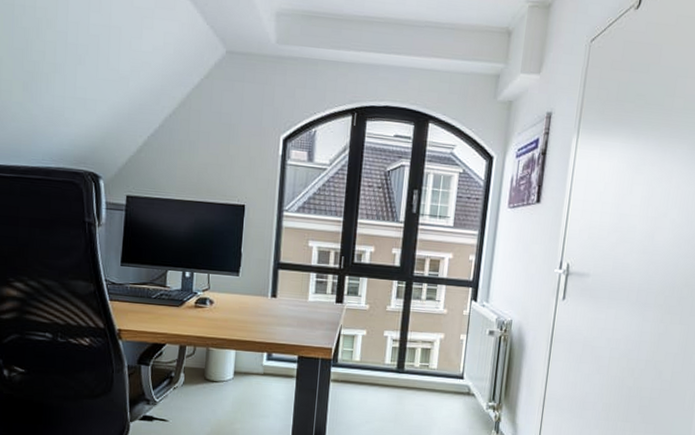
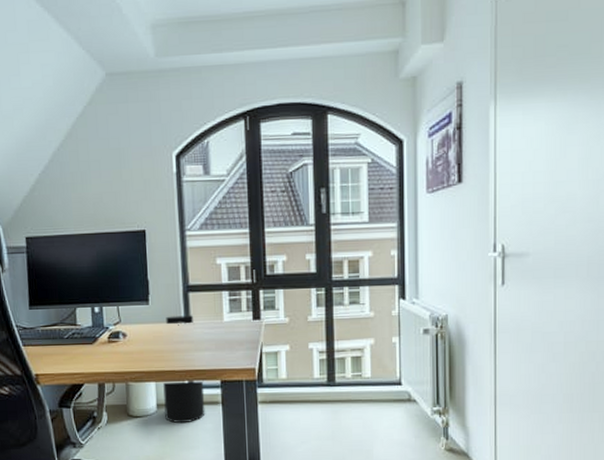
trash can: none [240,289,282,392] -> present [163,315,205,423]

